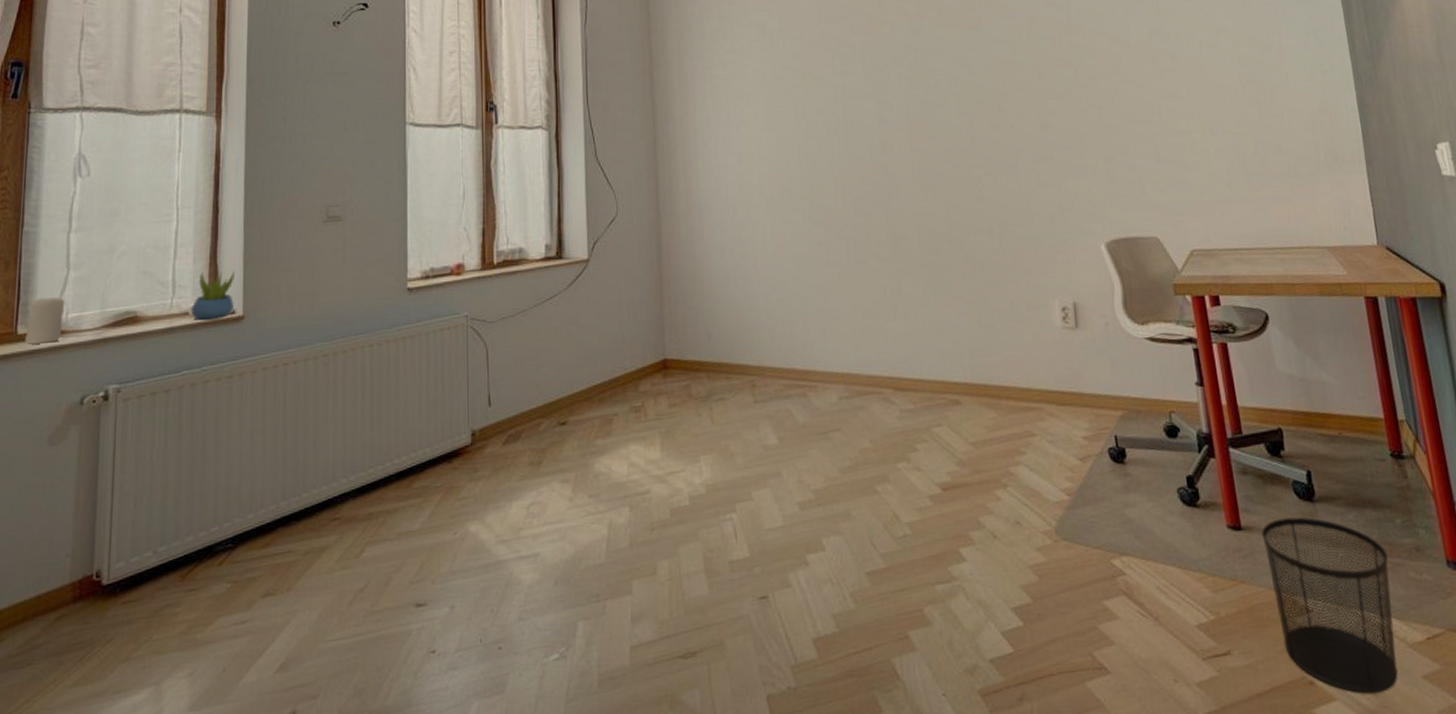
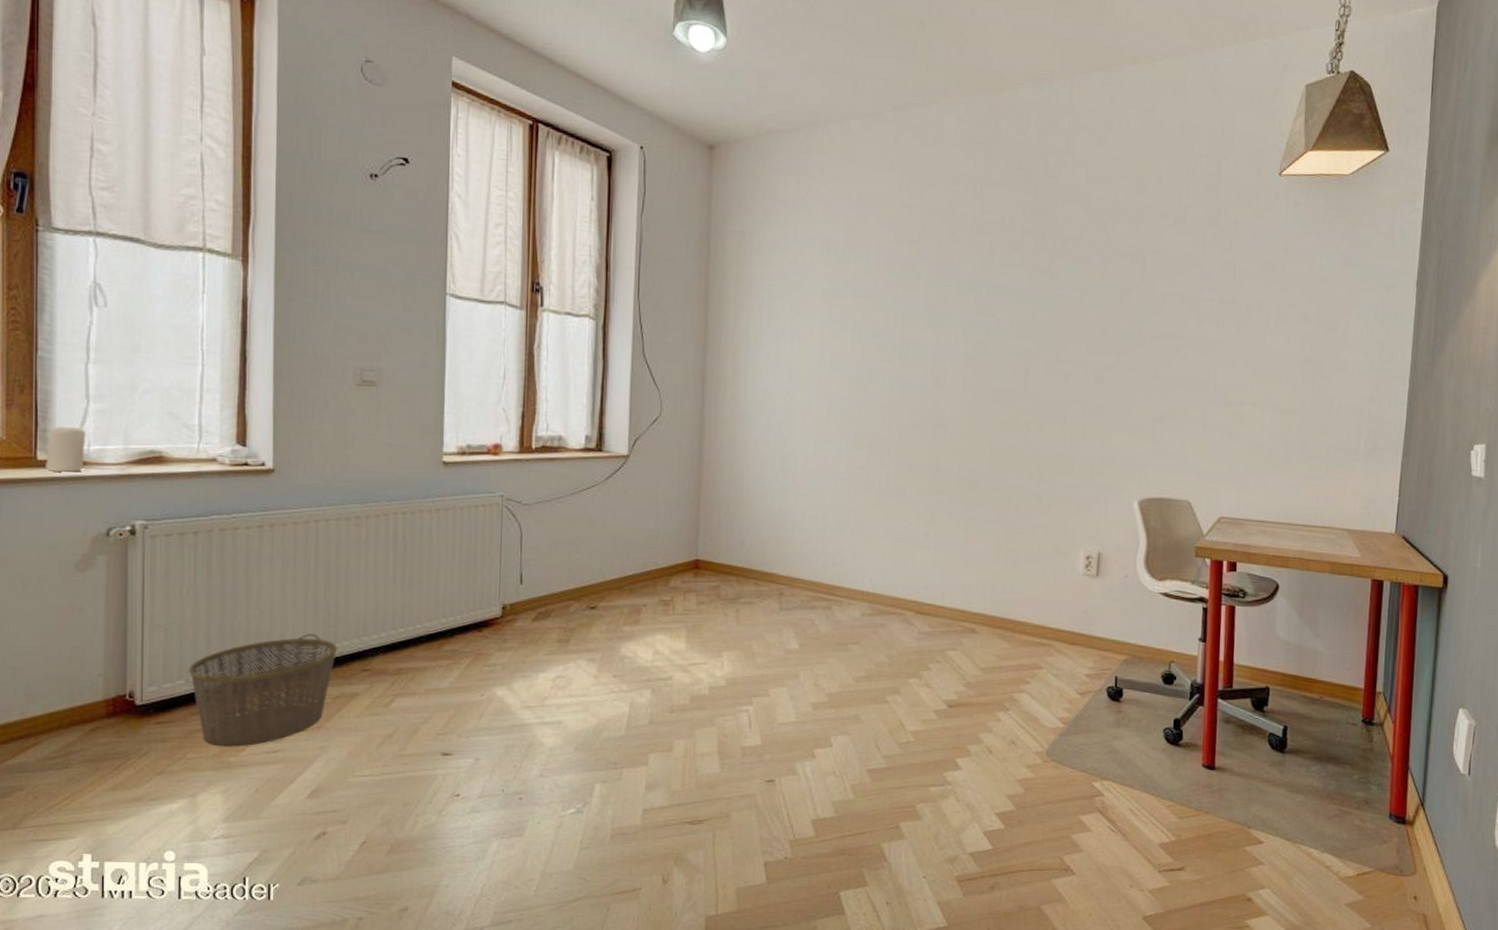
basket: none [156,485,307,623] -> present [188,634,338,747]
succulent plant: present [190,270,234,321] -> none [218,421,264,470]
waste bin: present [1261,517,1398,694] -> none [1232,764,1340,913]

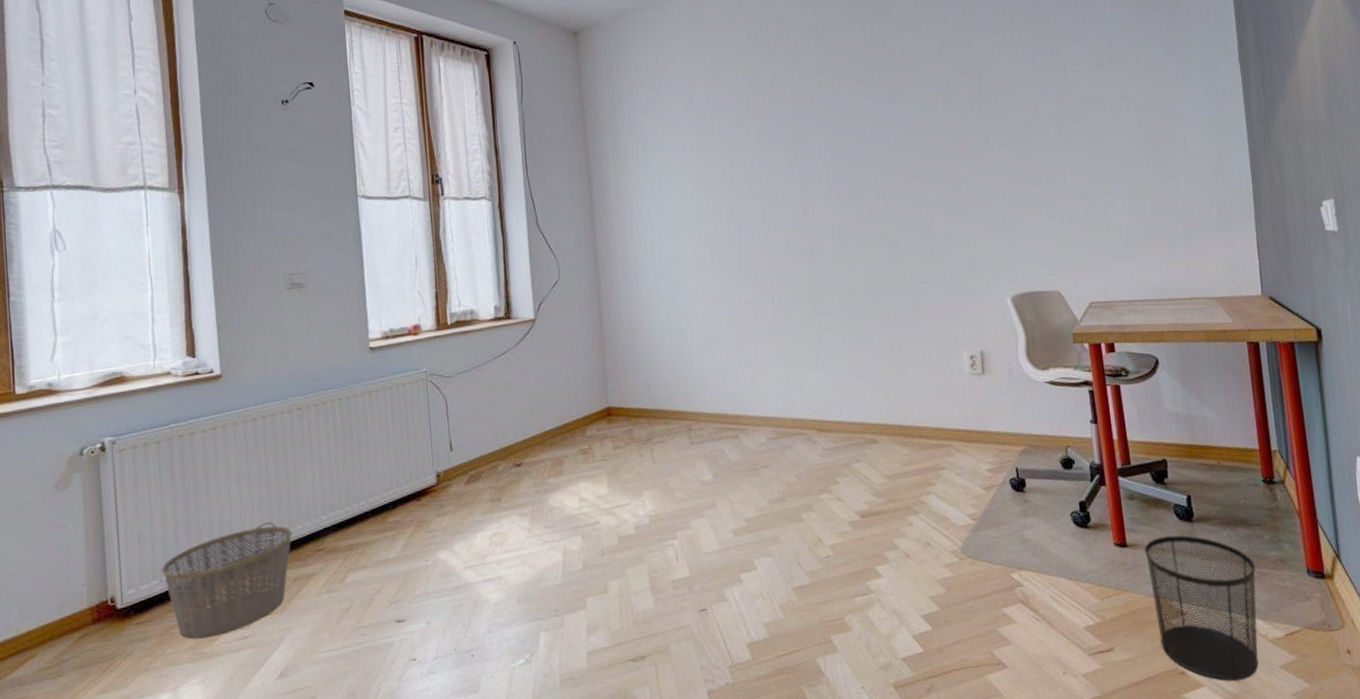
candle: present [46,427,86,473] -> none [23,360,57,403]
waste bin: none [1232,764,1340,913] -> present [1144,535,1259,681]

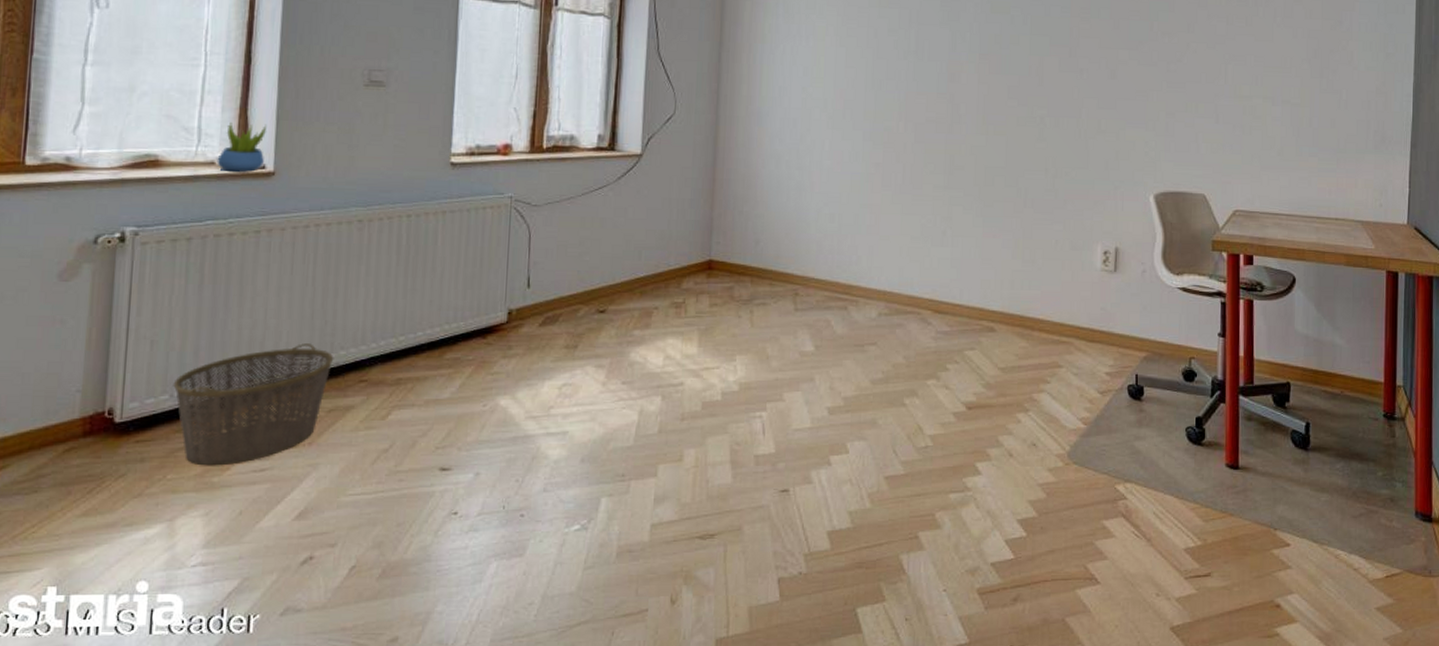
succulent plant: none [172,333,211,380] -> present [217,123,266,173]
waste bin: present [1144,535,1259,681] -> none [1256,462,1366,619]

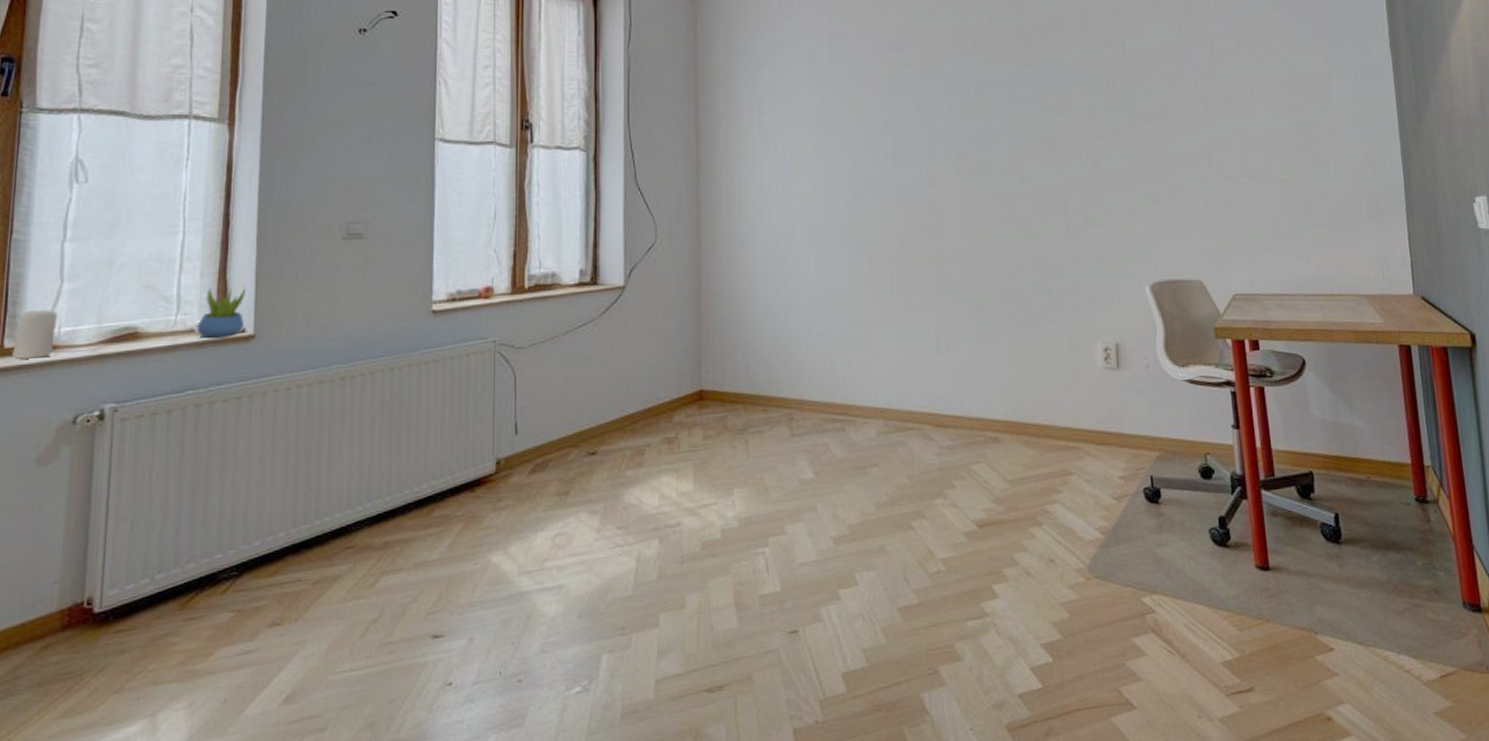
candle: none [34,130,79,178] -> present [12,310,58,360]
basket: present [173,343,334,466] -> none [154,512,319,653]

